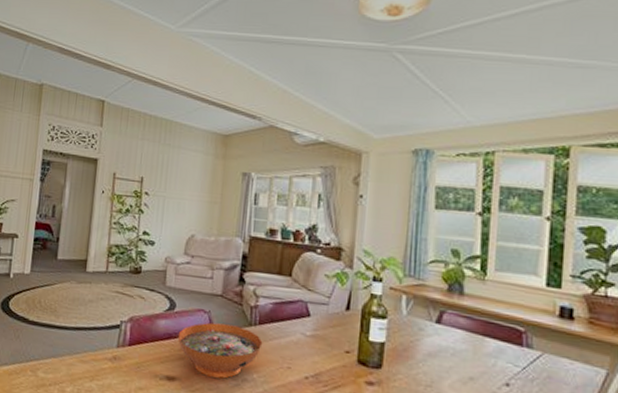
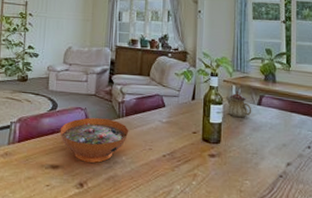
teapot: none [391,302,428,339] -> present [225,91,252,118]

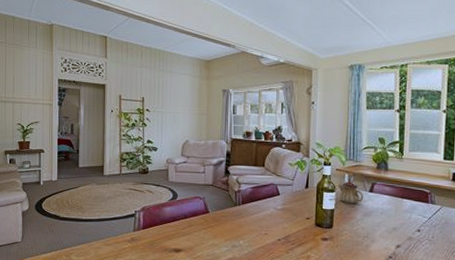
decorative bowl: present [60,117,129,163] -> none [181,206,246,247]

